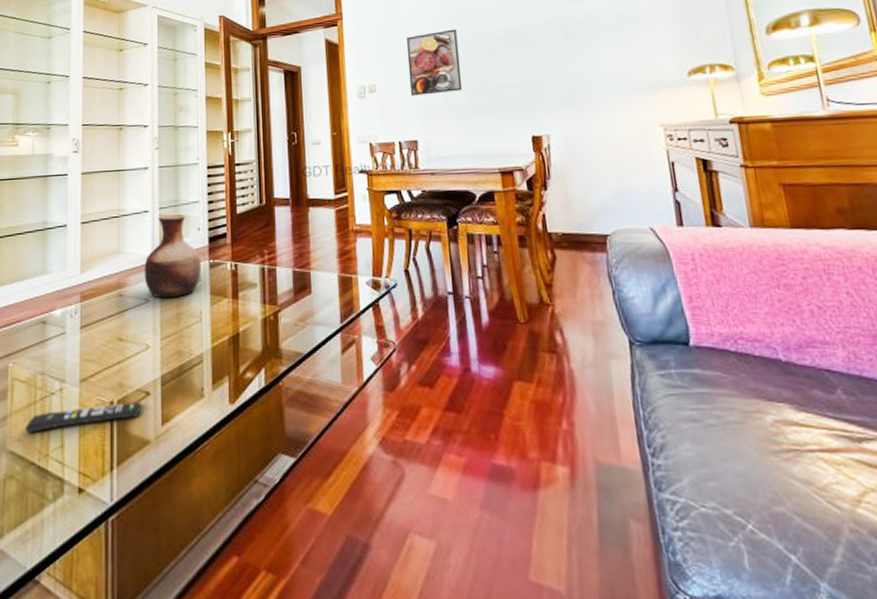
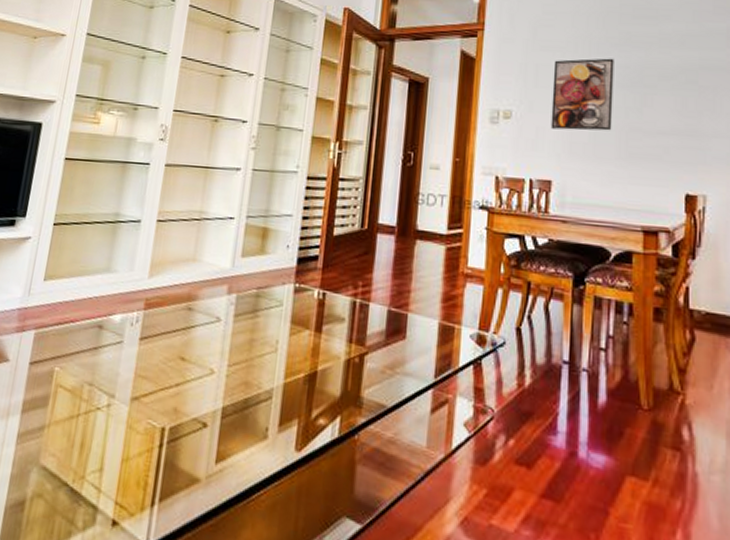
remote control: present [26,402,142,434] -> none [63,428,197,450]
vase: present [144,215,202,299] -> none [218,225,286,321]

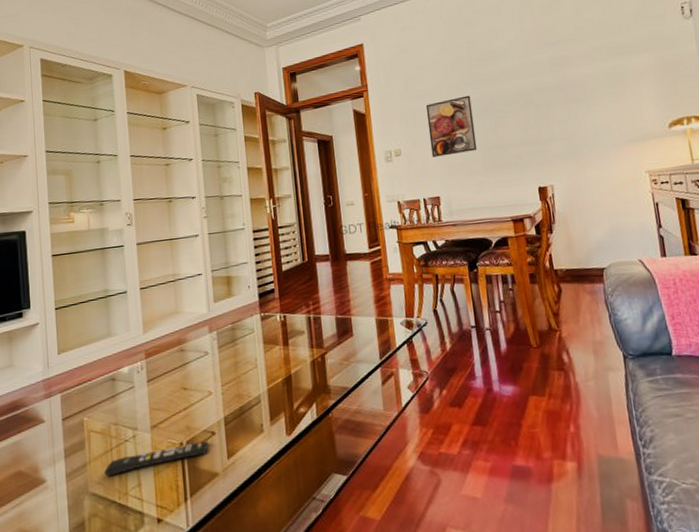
remote control: none [63,428,197,450] -> present [104,441,209,477]

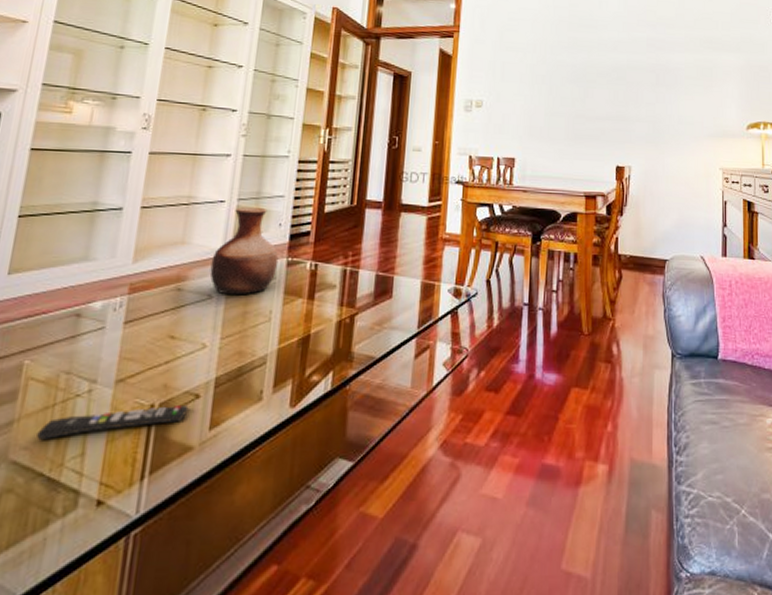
vase: none [201,275,254,351] -> present [209,207,279,295]
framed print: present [425,95,478,157] -> none [514,58,564,117]

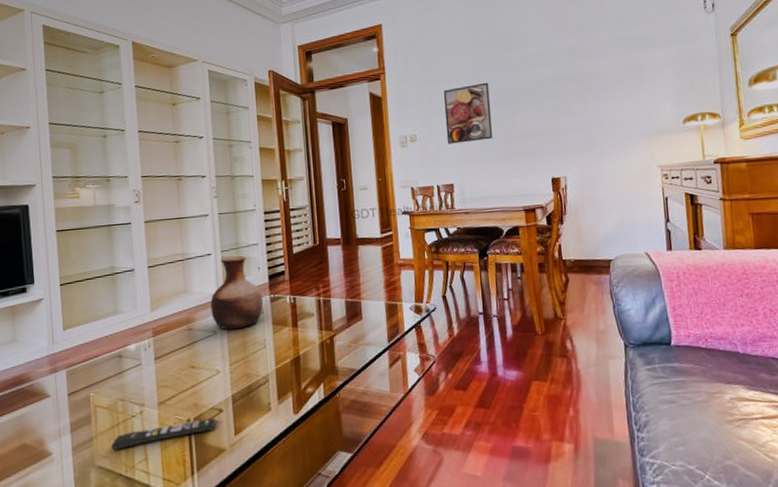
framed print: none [514,58,564,117] -> present [443,82,493,144]

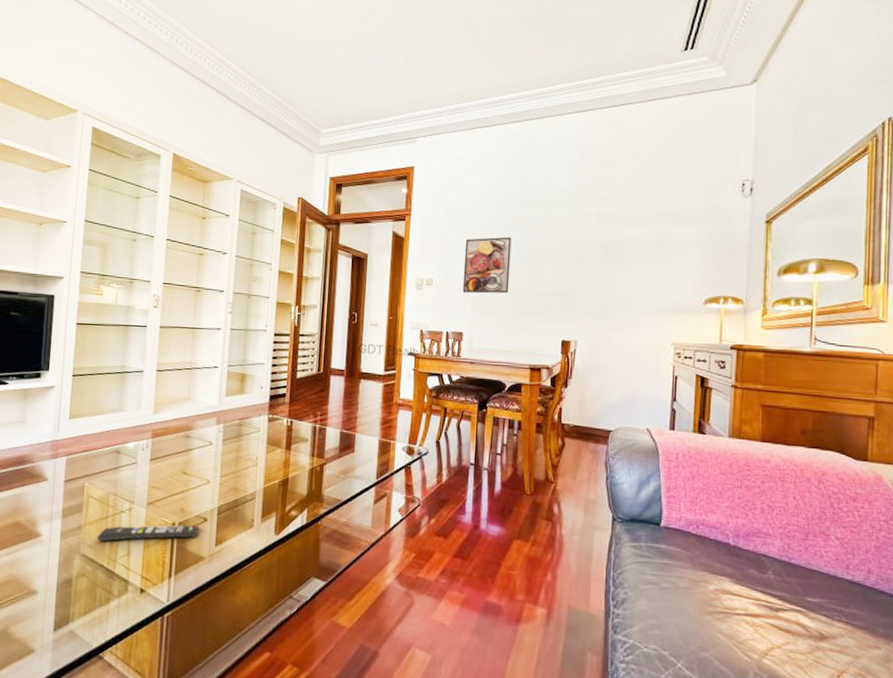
vase: present [210,256,264,330] -> none [210,372,262,444]

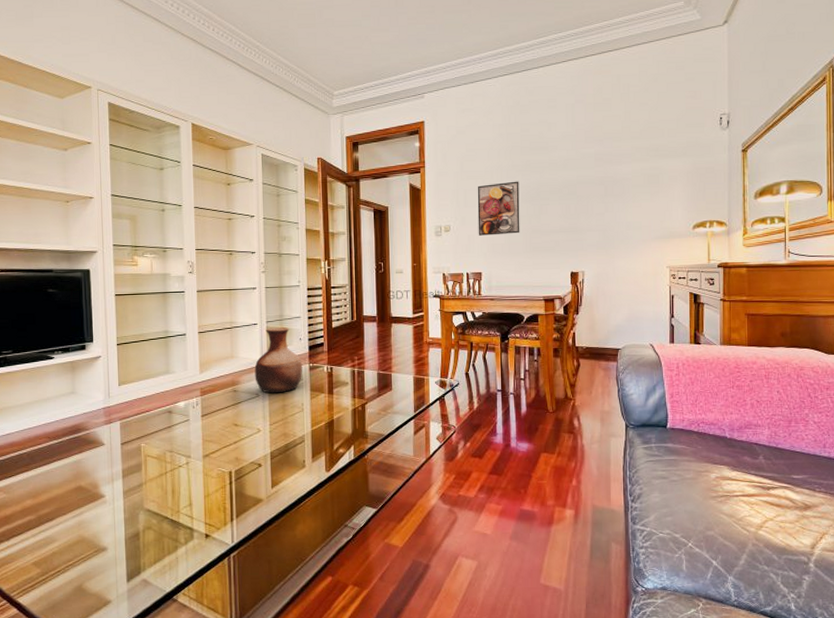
remote control: present [97,525,200,542] -> none [159,472,255,496]
vase: none [210,372,262,444] -> present [254,327,303,394]

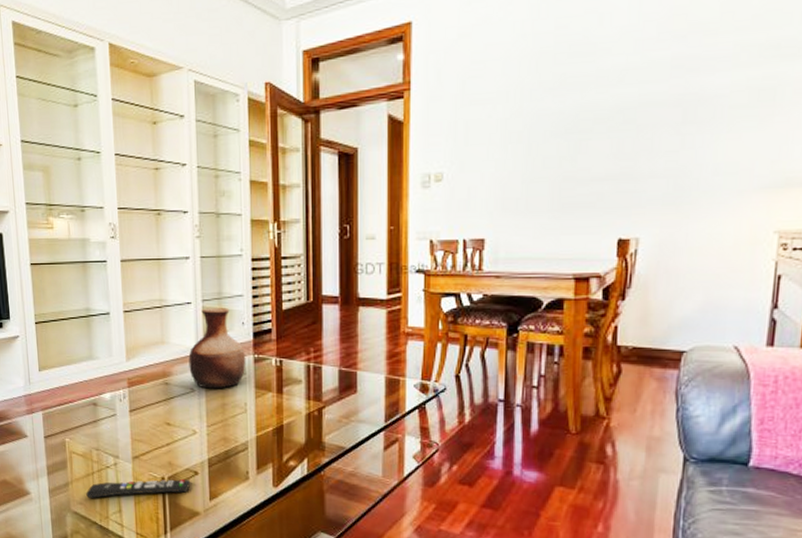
remote control: none [159,472,255,496] -> present [86,479,191,499]
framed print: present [477,181,520,236] -> none [482,105,548,187]

